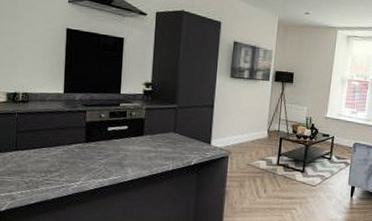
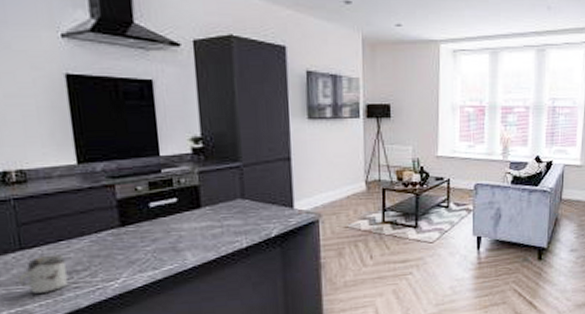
cup: none [10,156,44,185] -> present [17,254,68,295]

